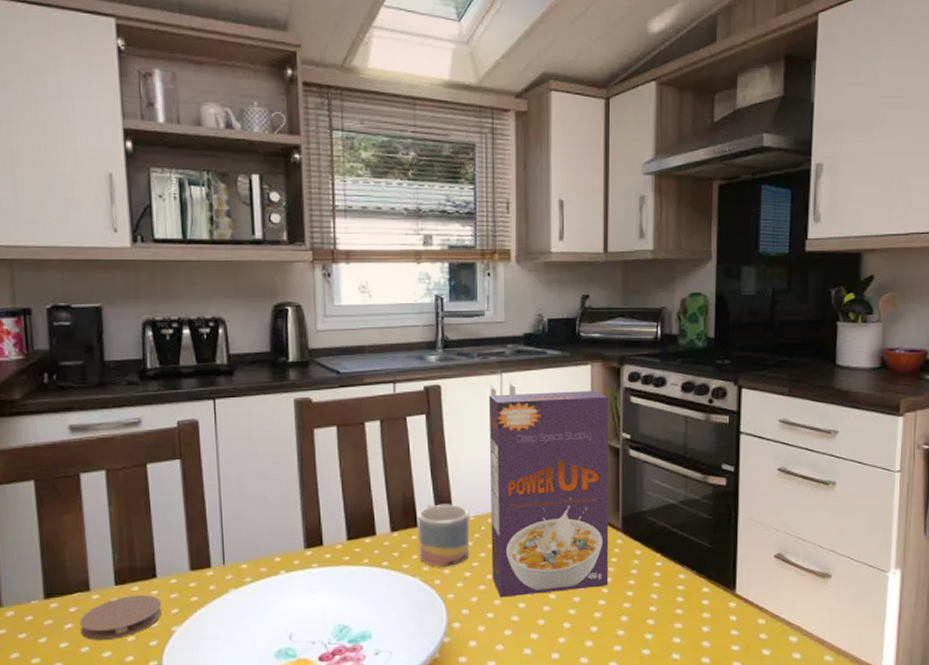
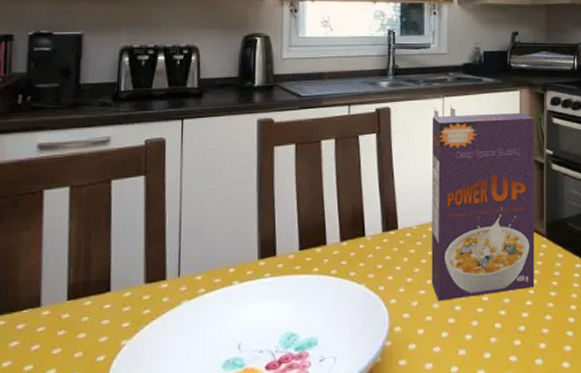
coaster: present [79,594,163,641] -> none [25,309,113,358]
mug: present [417,503,470,567] -> none [365,214,413,274]

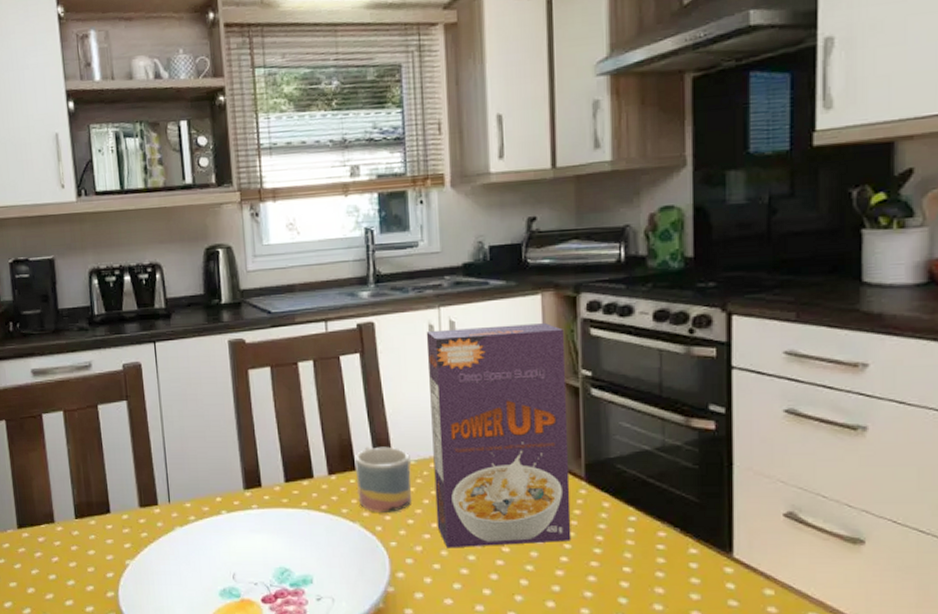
mug: none [365,214,413,274] -> present [354,446,412,512]

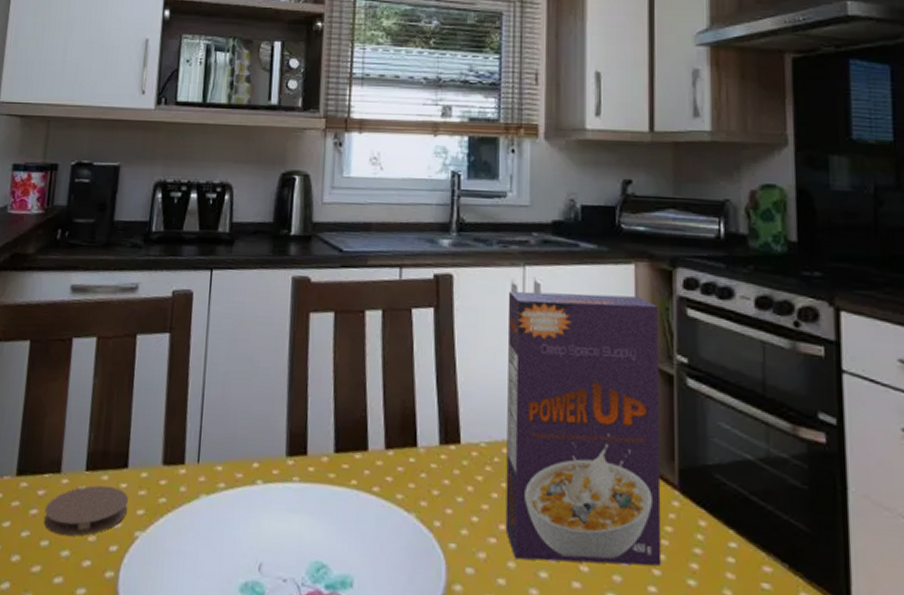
coaster: none [46,528,117,570] -> present [44,485,129,536]
mug: present [354,446,412,512] -> none [416,419,480,505]

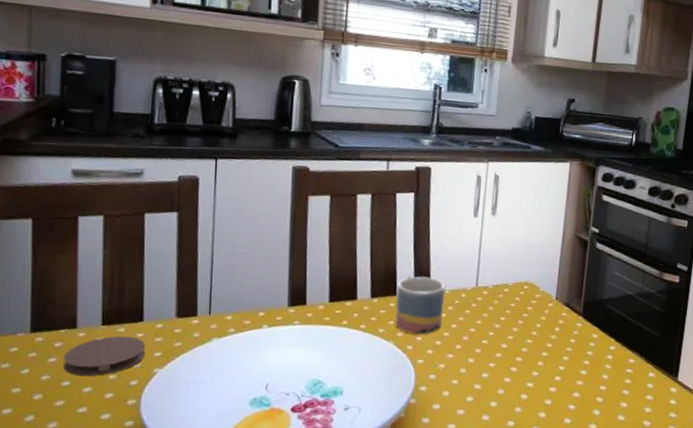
mug: none [416,419,480,505] -> present [395,275,446,334]
cereal box: present [505,291,662,566] -> none [460,181,584,367]

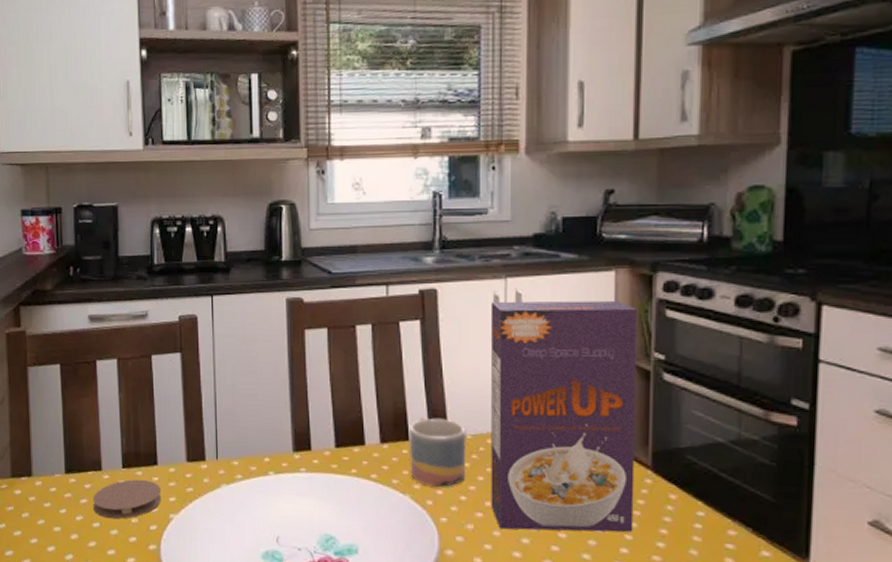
cereal box: none [460,181,584,367] -> present [490,300,638,532]

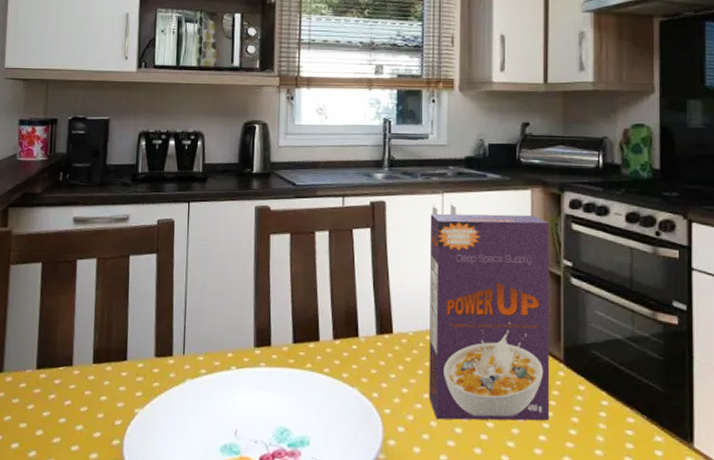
coaster: present [92,479,162,519] -> none [61,374,129,414]
mug: present [408,417,467,487] -> none [358,315,409,380]

